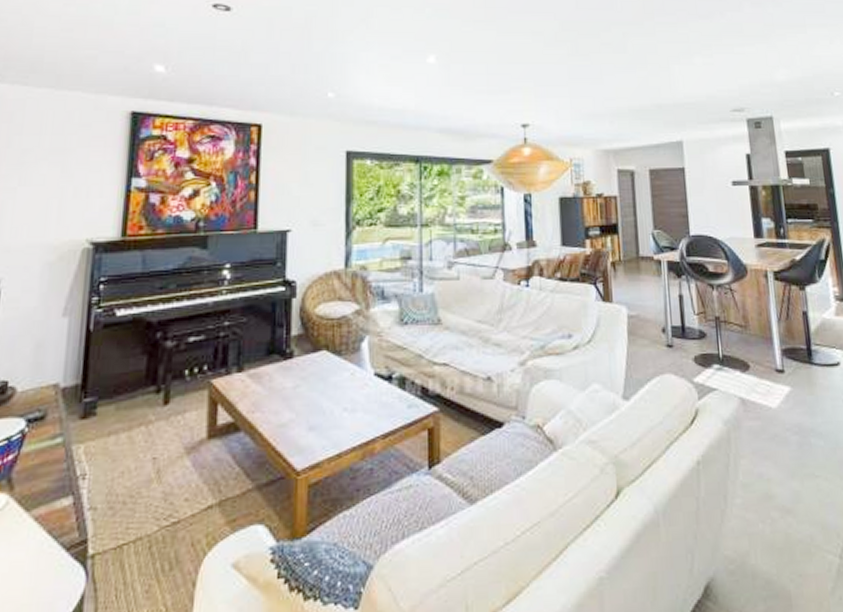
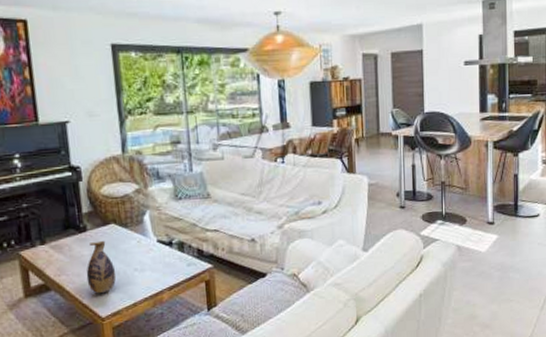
vase: none [285,370,321,439] -> present [86,240,116,294]

